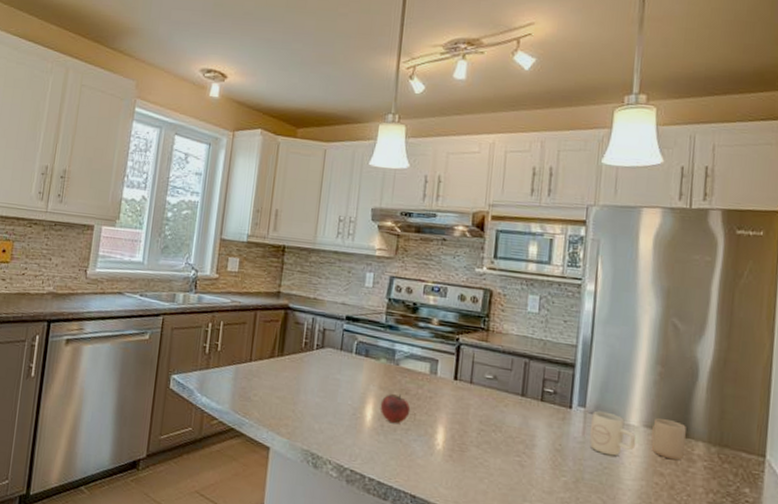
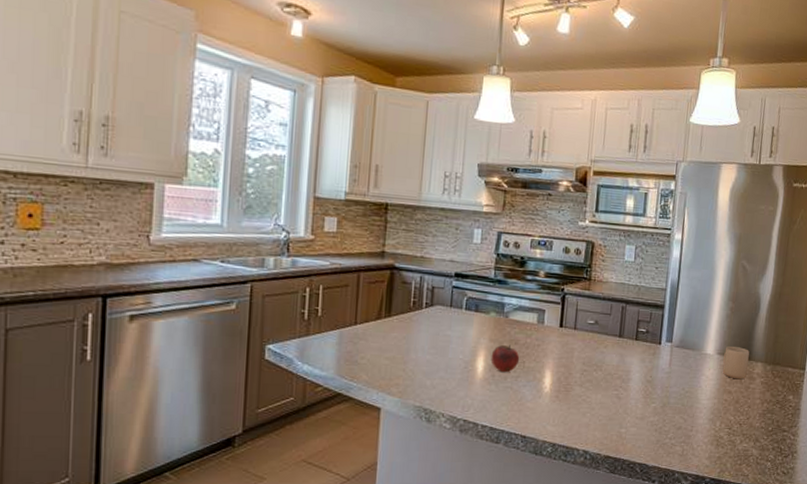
mug: present [589,410,636,456] -> none [675,344,711,381]

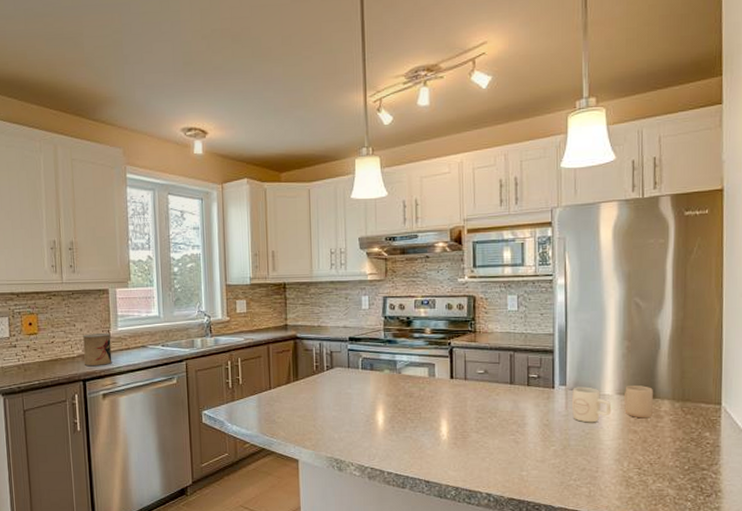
tin can: none [108,237,150,280] -> present [83,333,112,367]
fruit: present [491,344,520,373] -> none [389,398,416,424]
mug: none [675,344,711,381] -> present [571,387,612,423]

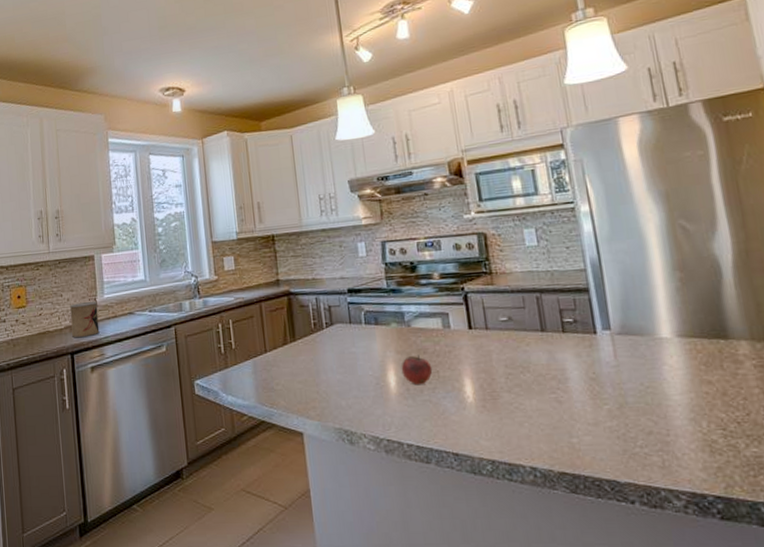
fruit: none [389,398,416,424] -> present [401,354,433,386]
mug: present [571,387,612,423] -> none [619,329,674,374]
cup: present [623,384,653,419] -> none [686,324,729,365]

